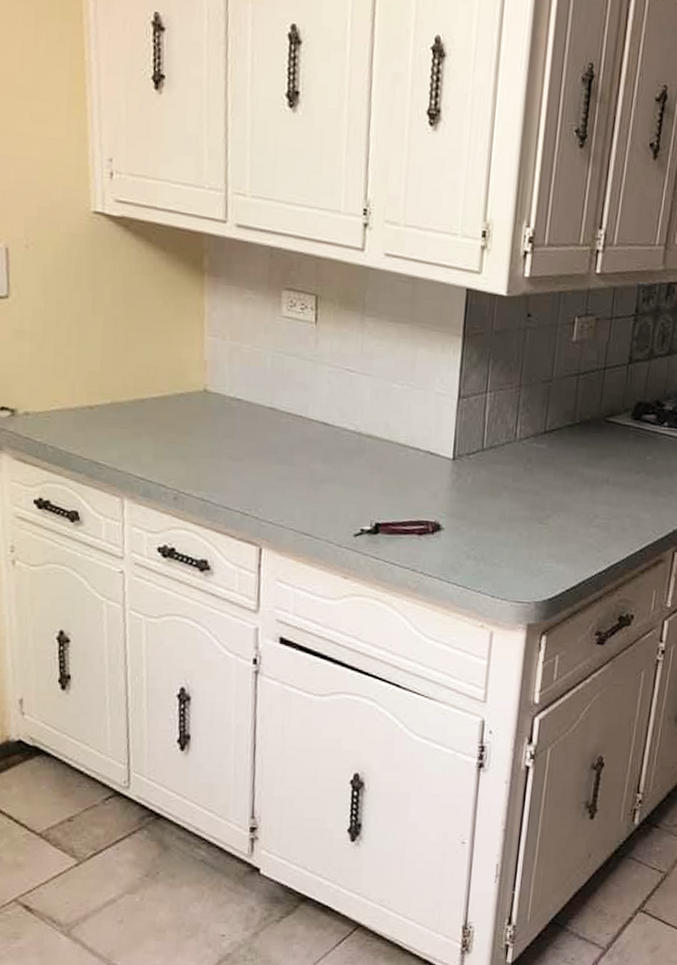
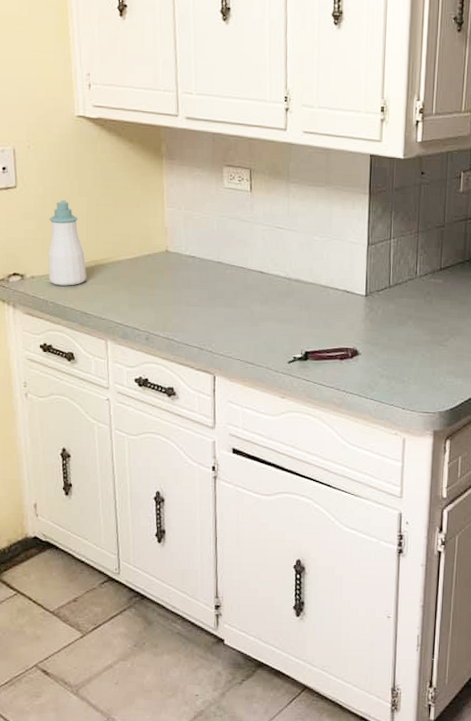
soap bottle: none [48,318,99,427] -> present [48,200,87,286]

